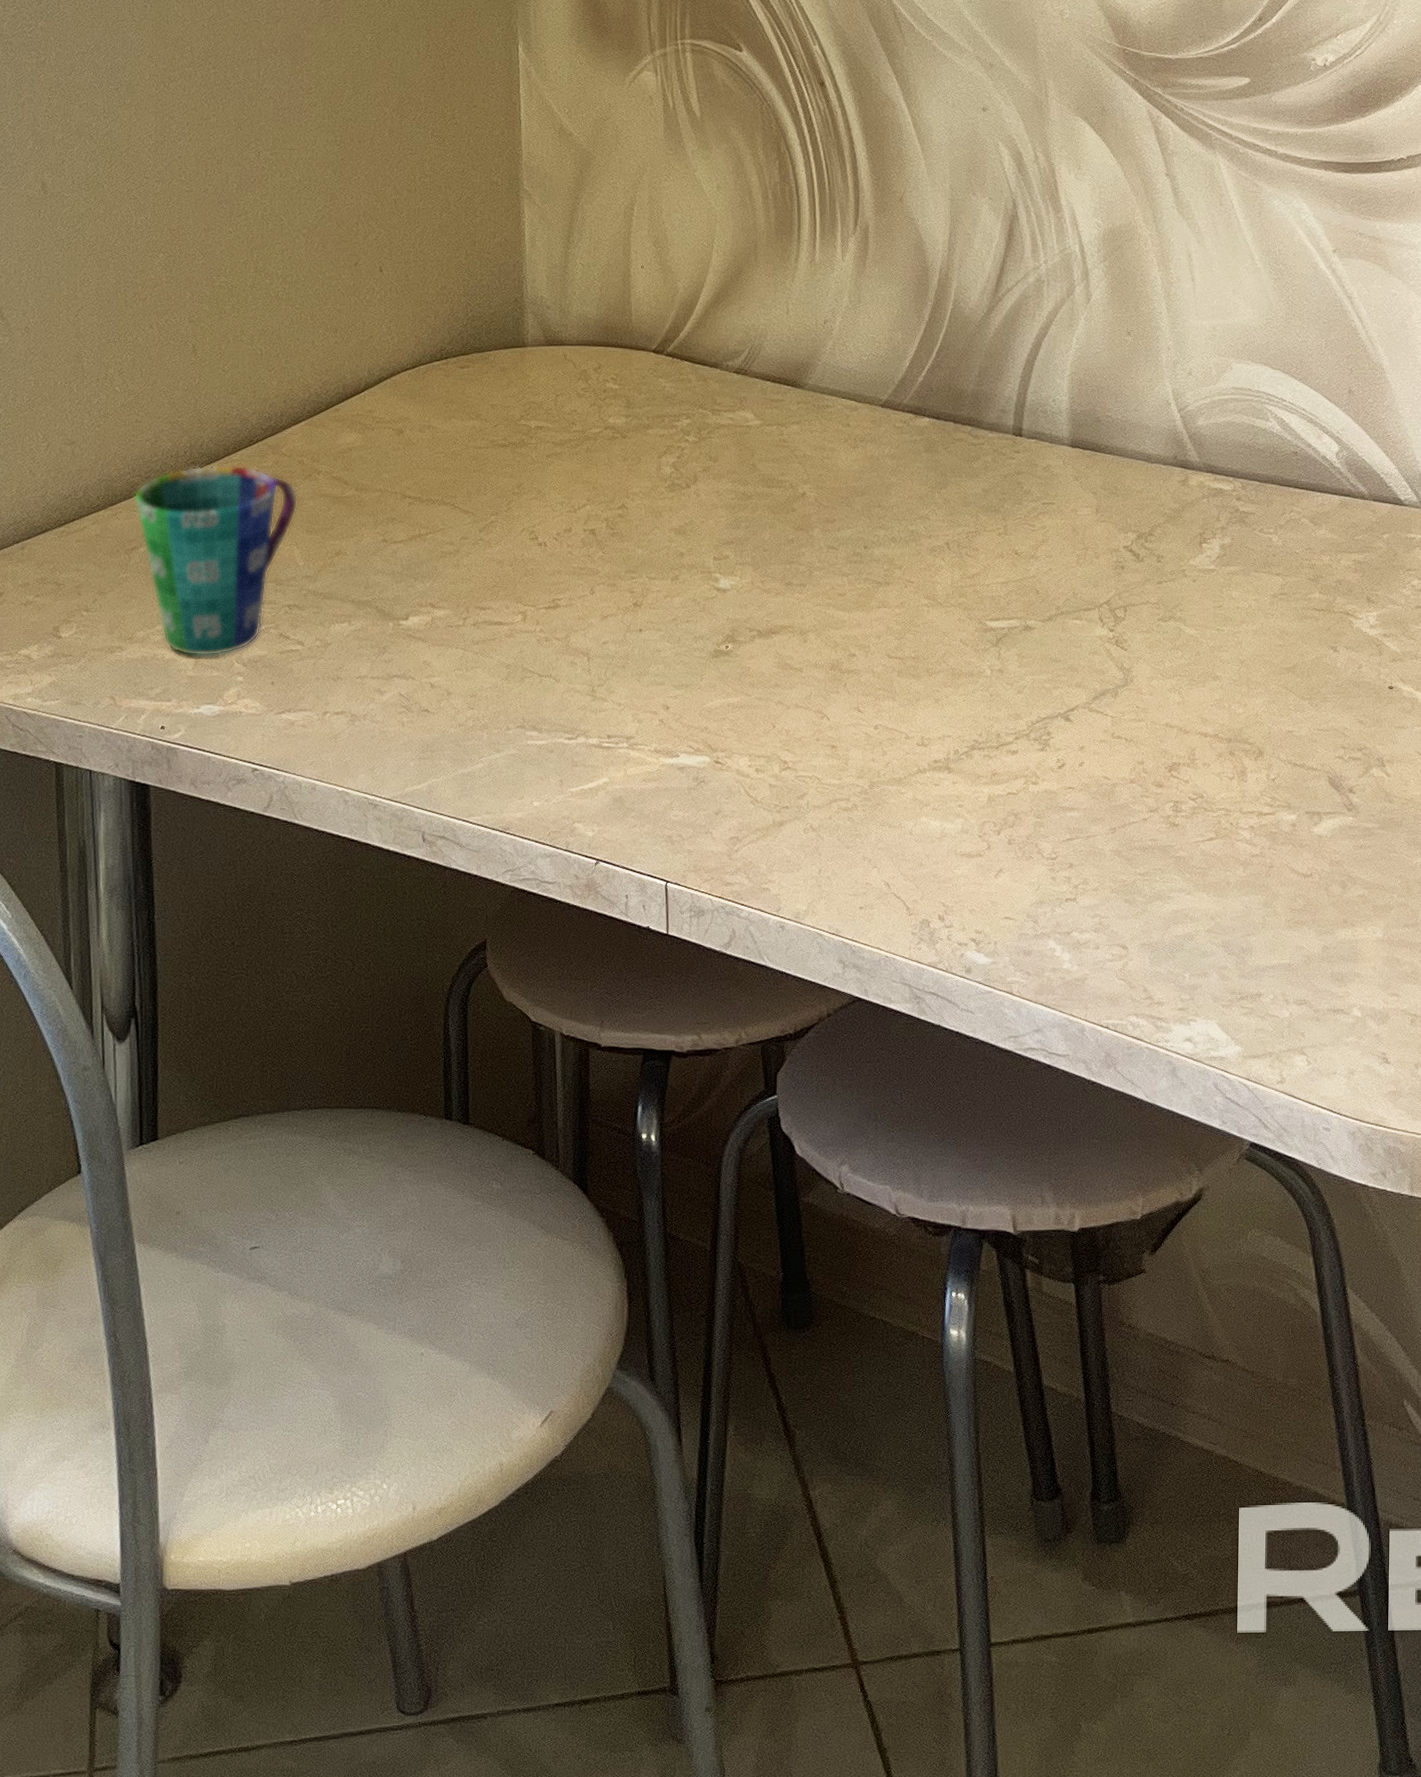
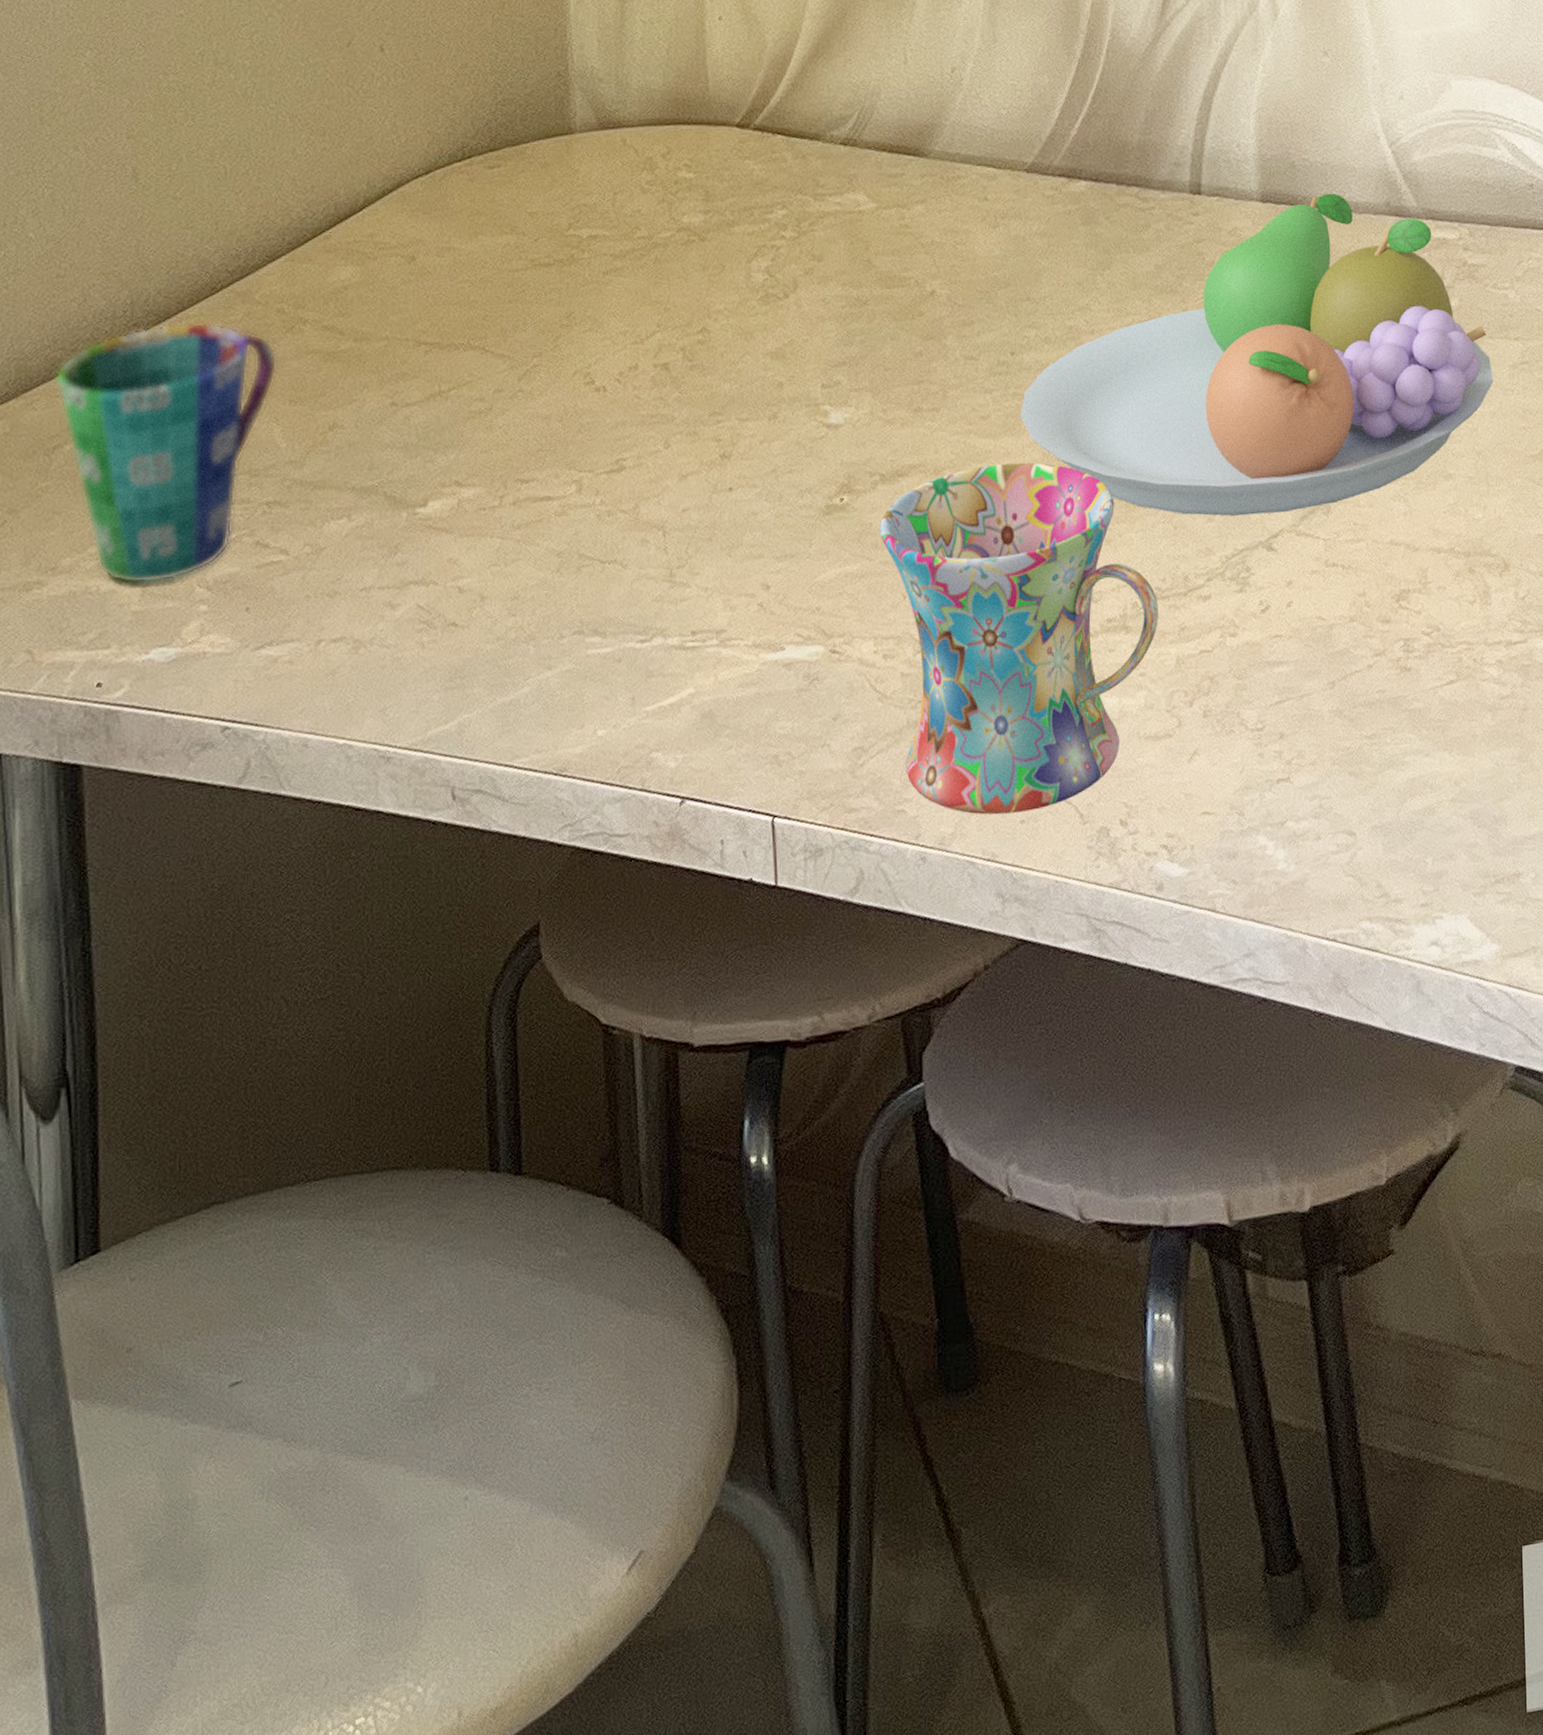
mug: none [756,632,976,900] -> present [880,462,1159,815]
fruit bowl: none [870,445,1257,692] -> present [1020,193,1494,517]

